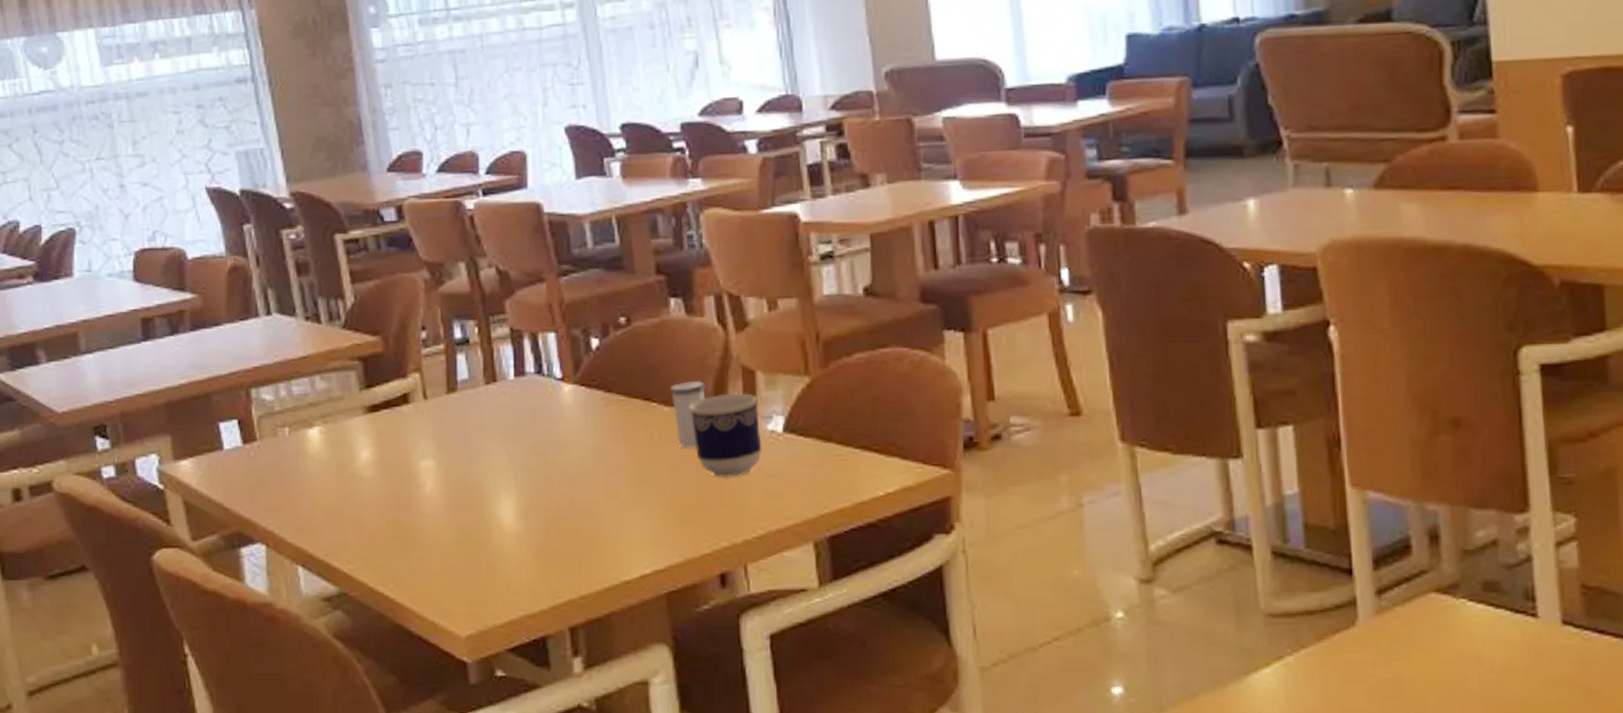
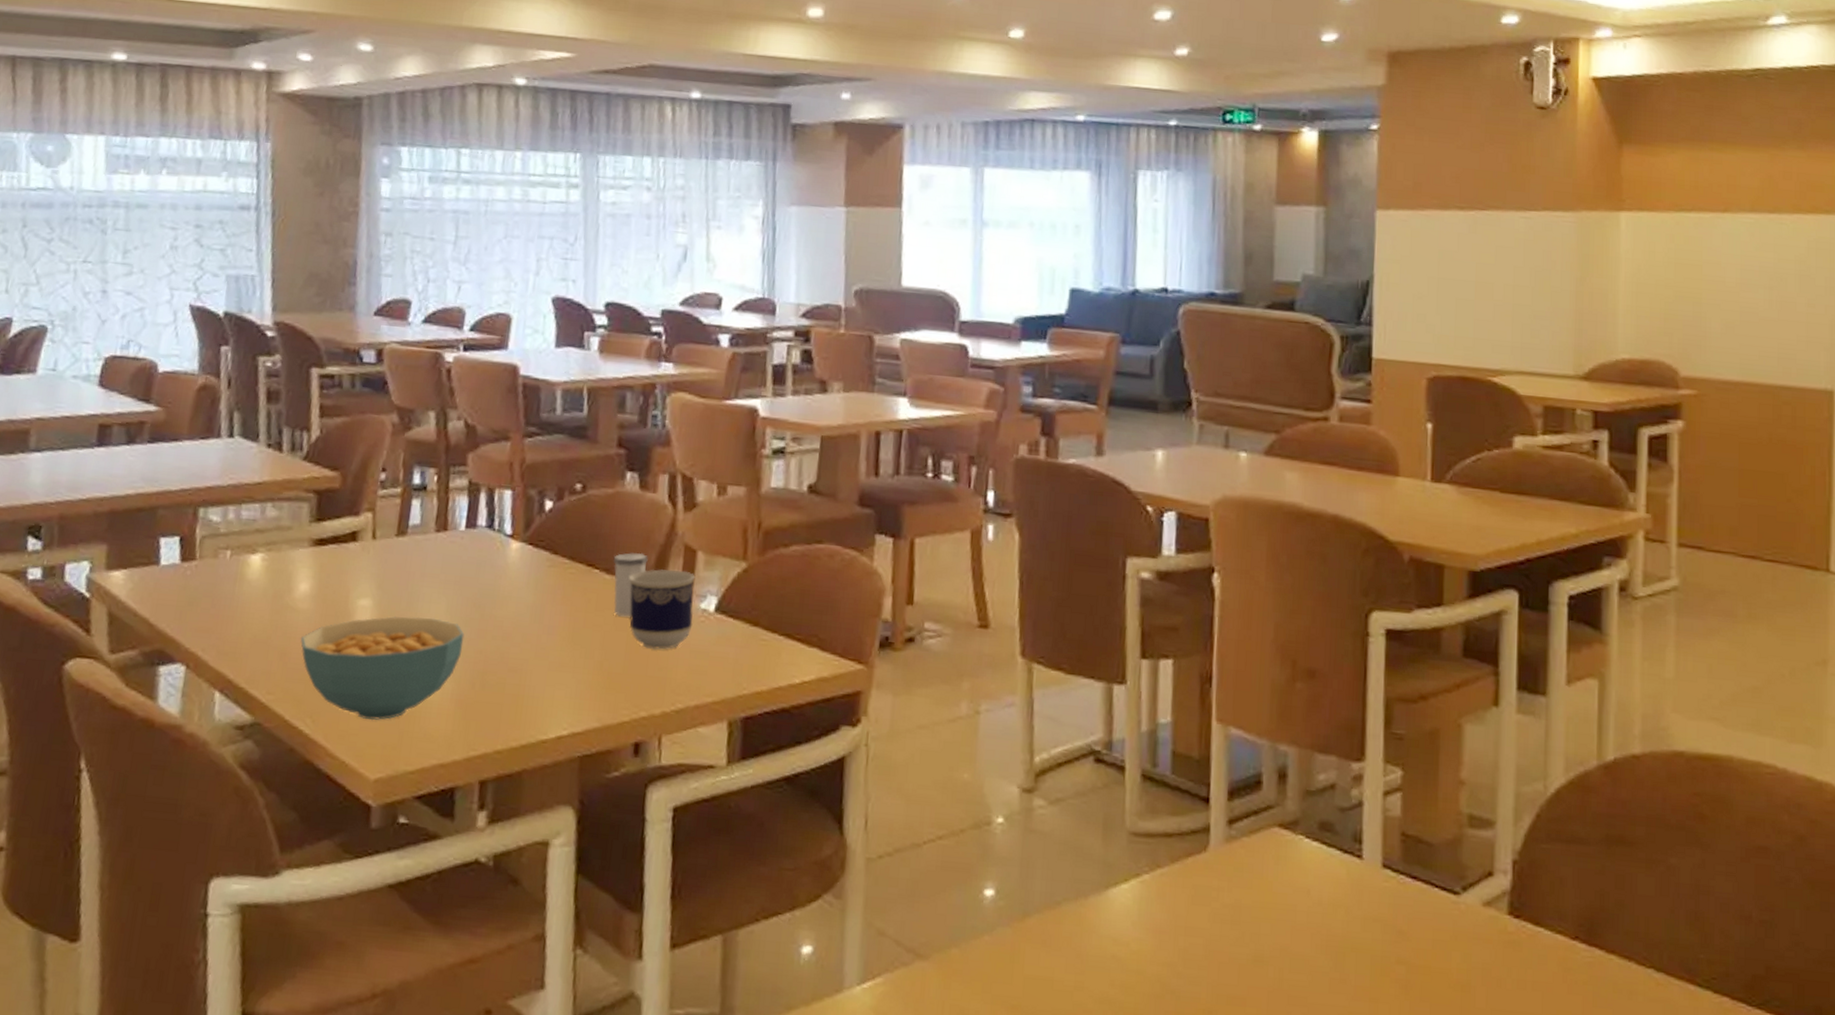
cereal bowl: none [370,471,532,579] -> present [300,616,465,721]

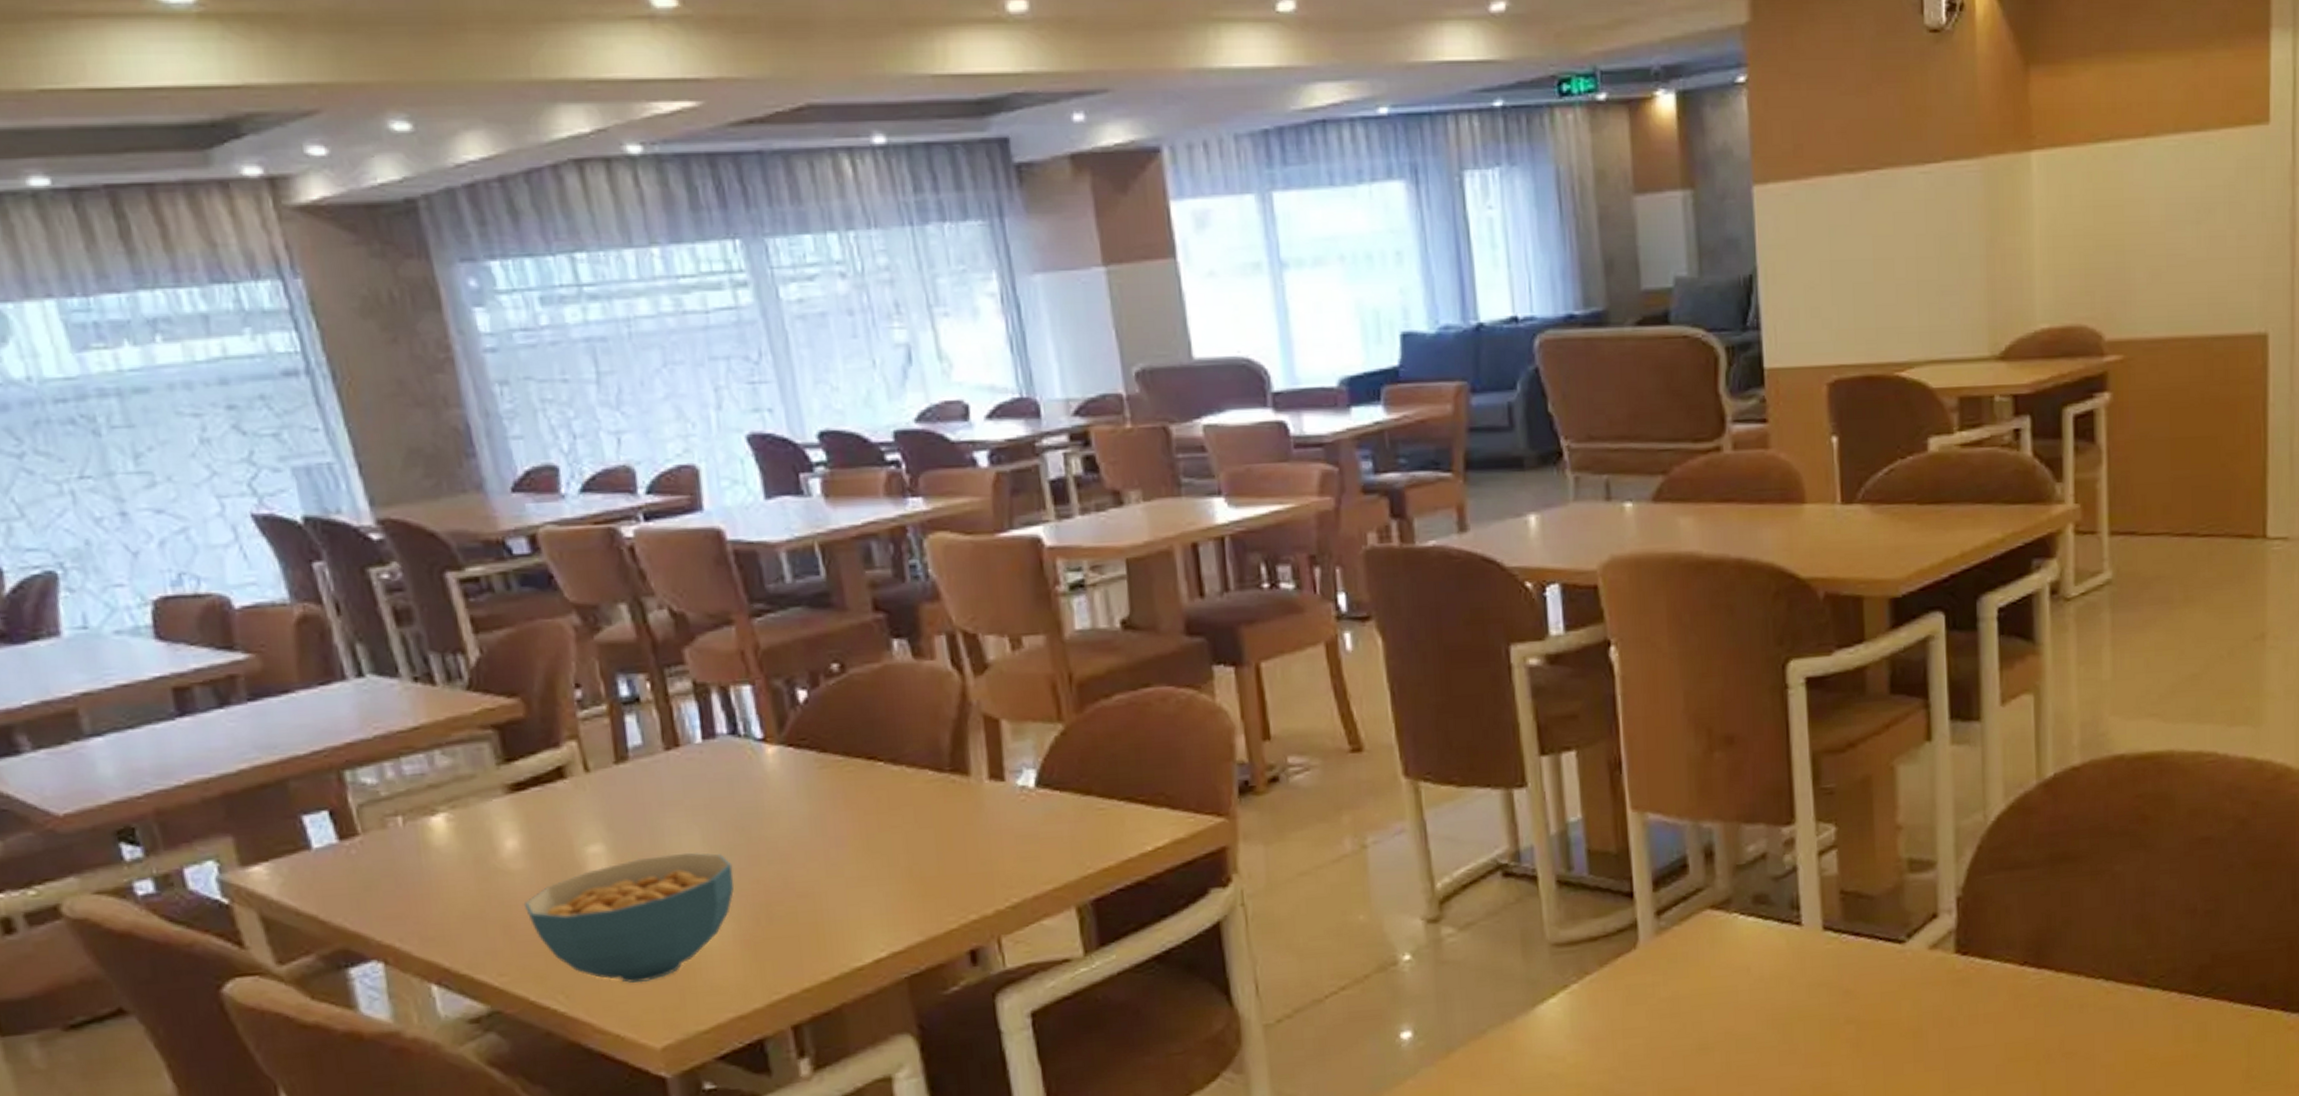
salt shaker: present [613,552,648,617] -> none [898,733,942,812]
cup: present [628,569,695,650] -> none [921,745,1012,843]

